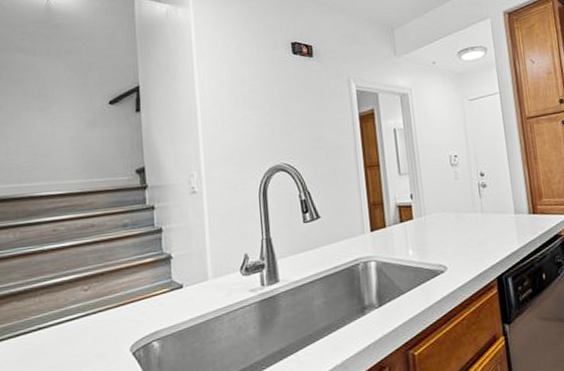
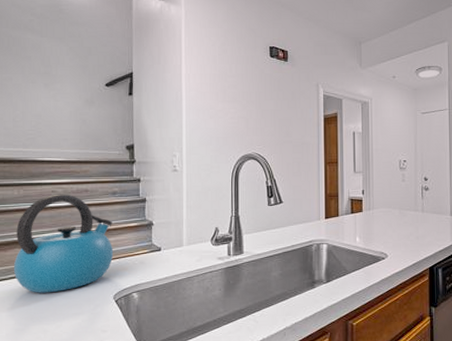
kettle: none [11,232,128,354] -> present [13,195,114,293]

